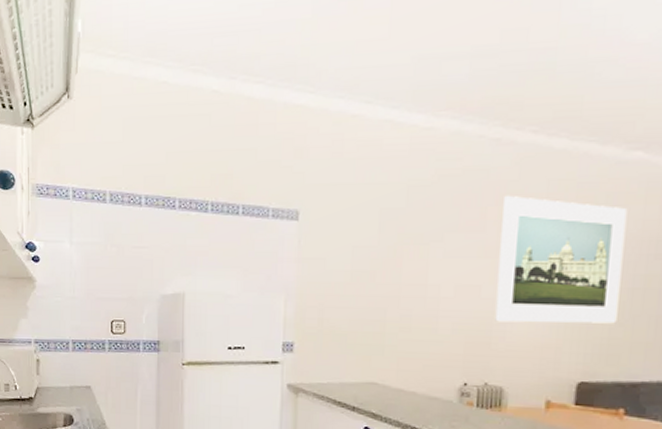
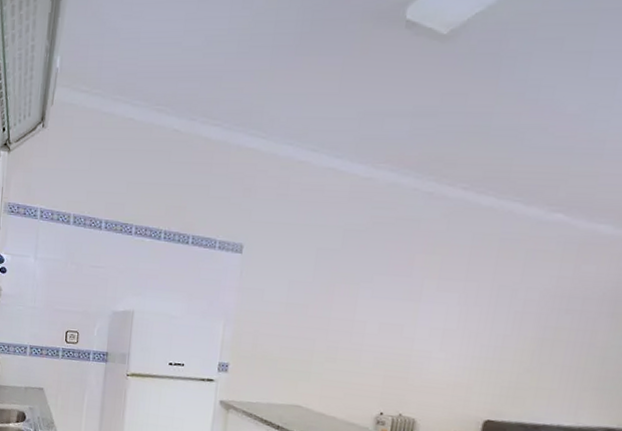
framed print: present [495,195,628,324] -> none [413,244,545,370]

